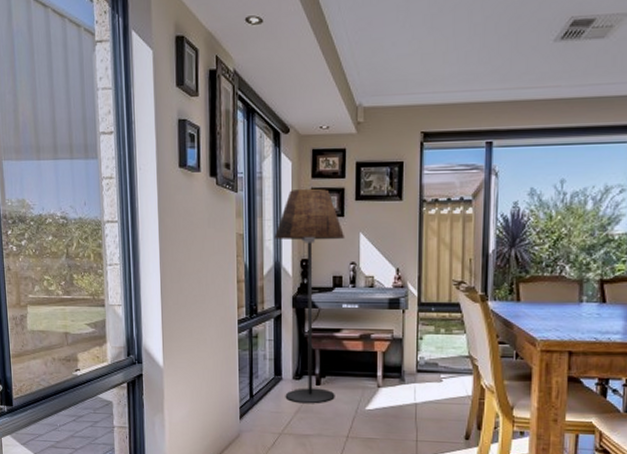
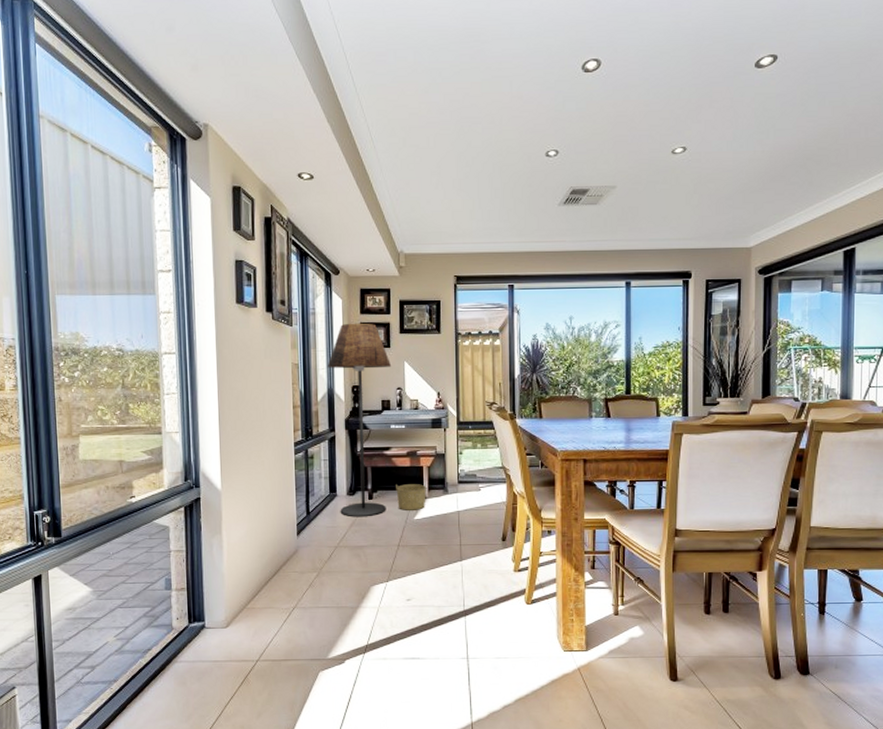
basket: none [346,370,380,400] -> present [396,484,426,510]

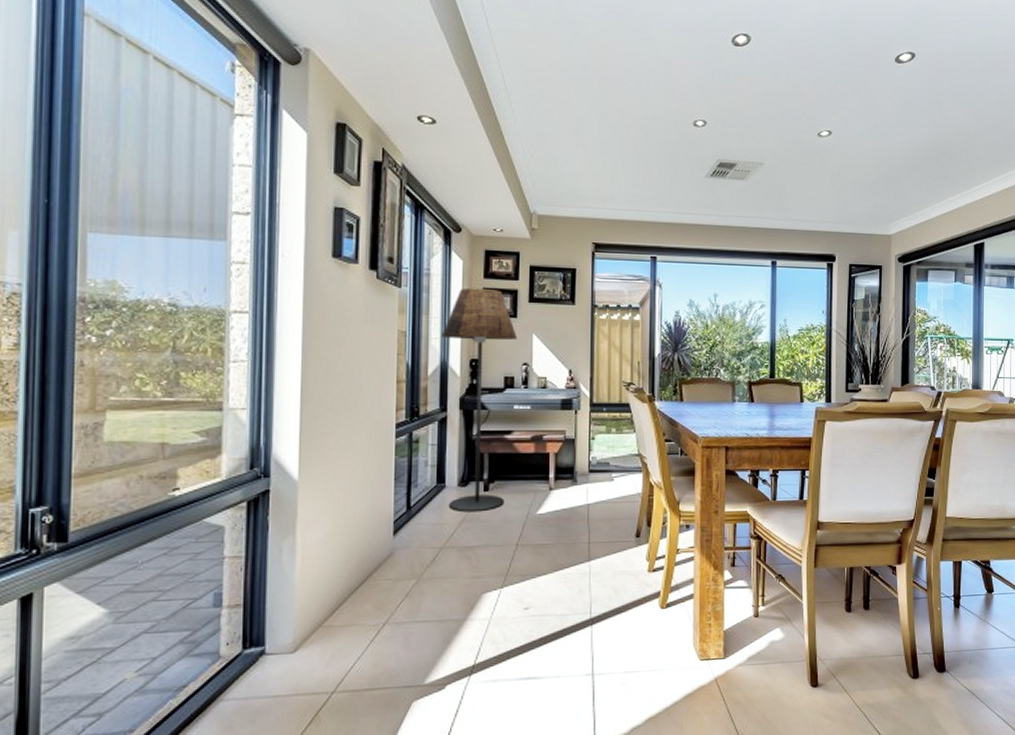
basket: present [396,484,426,510] -> none [517,473,552,504]

